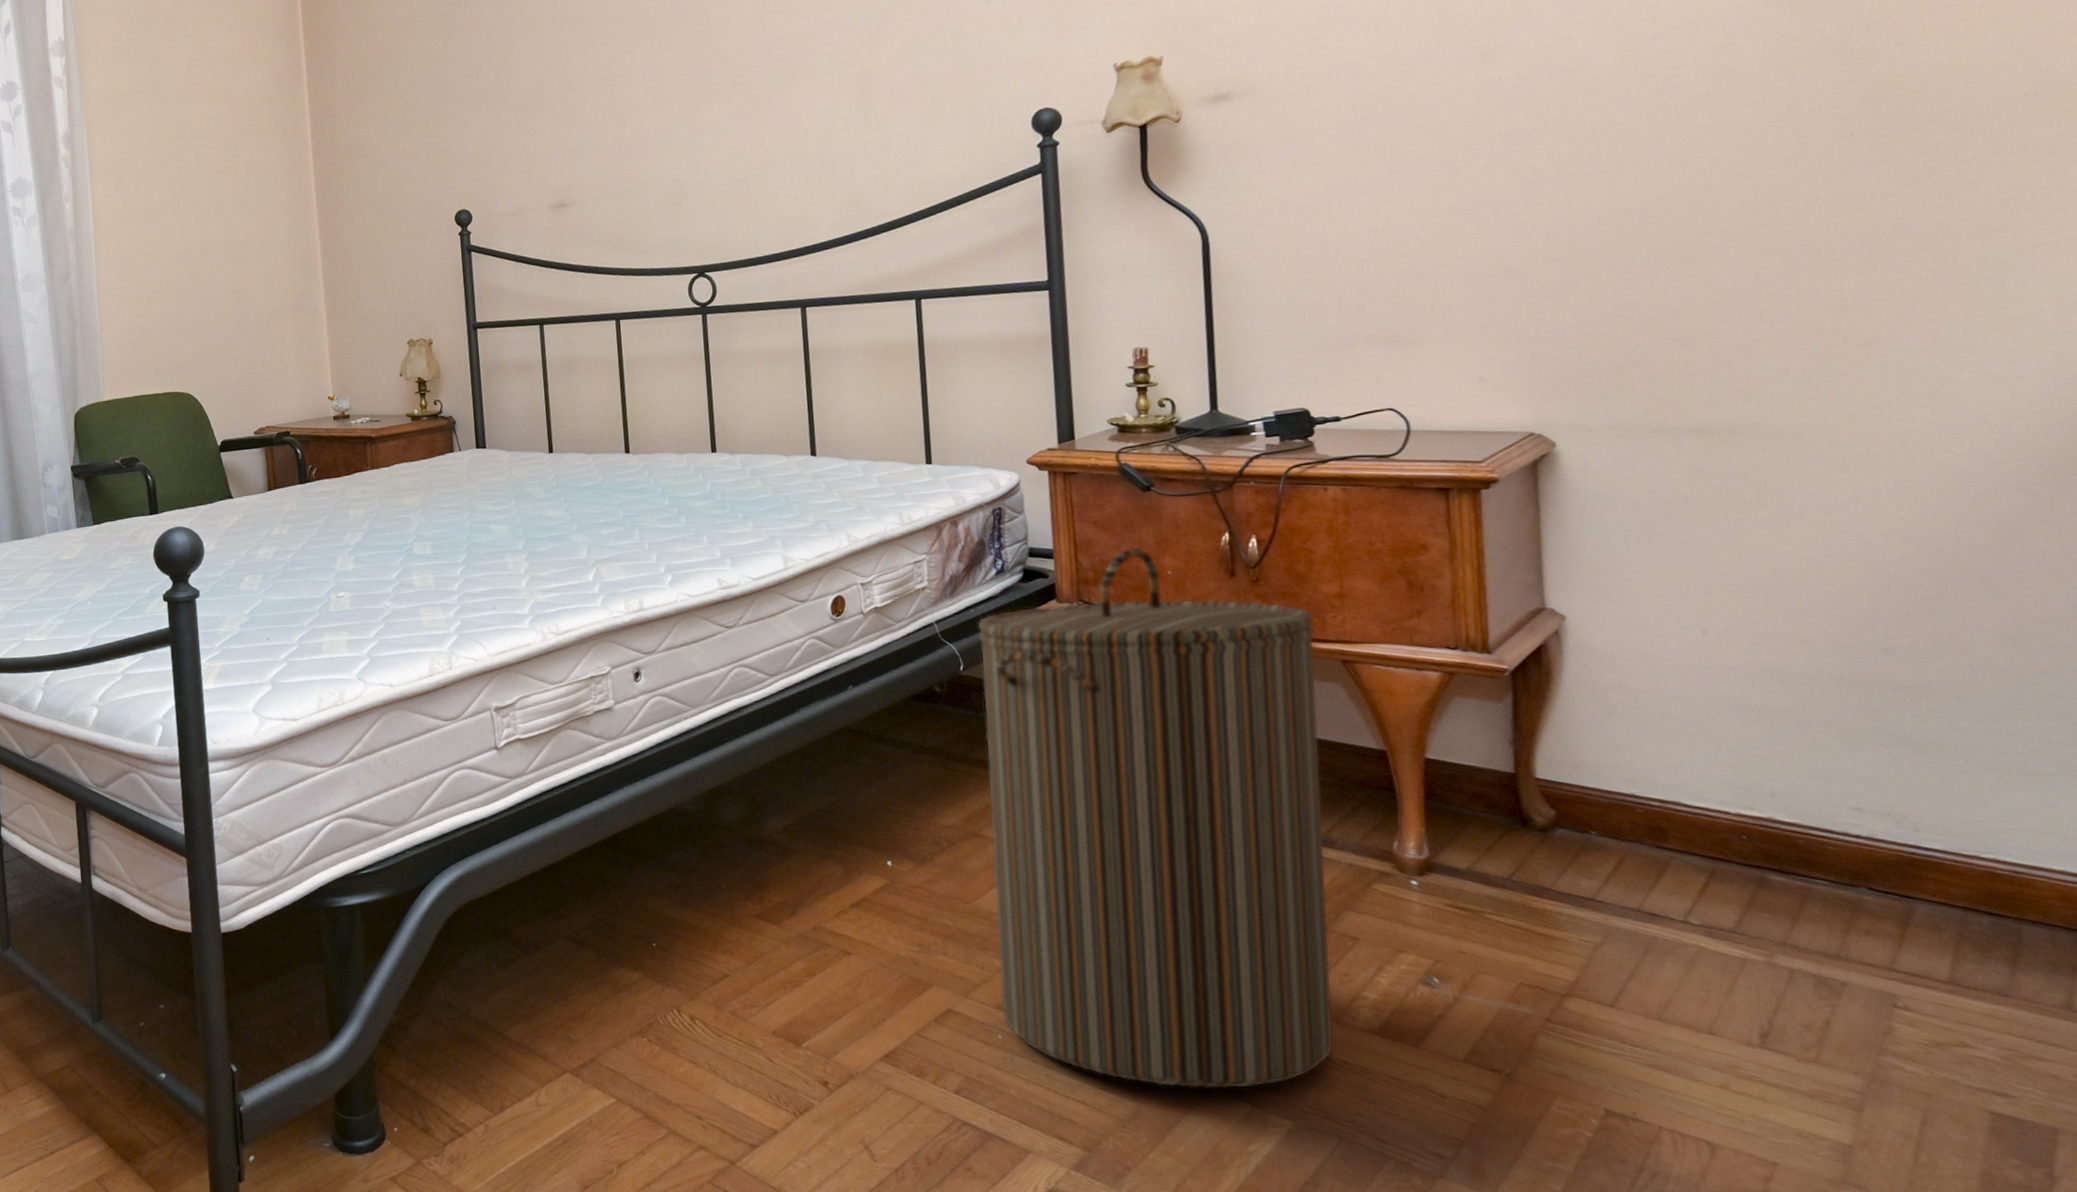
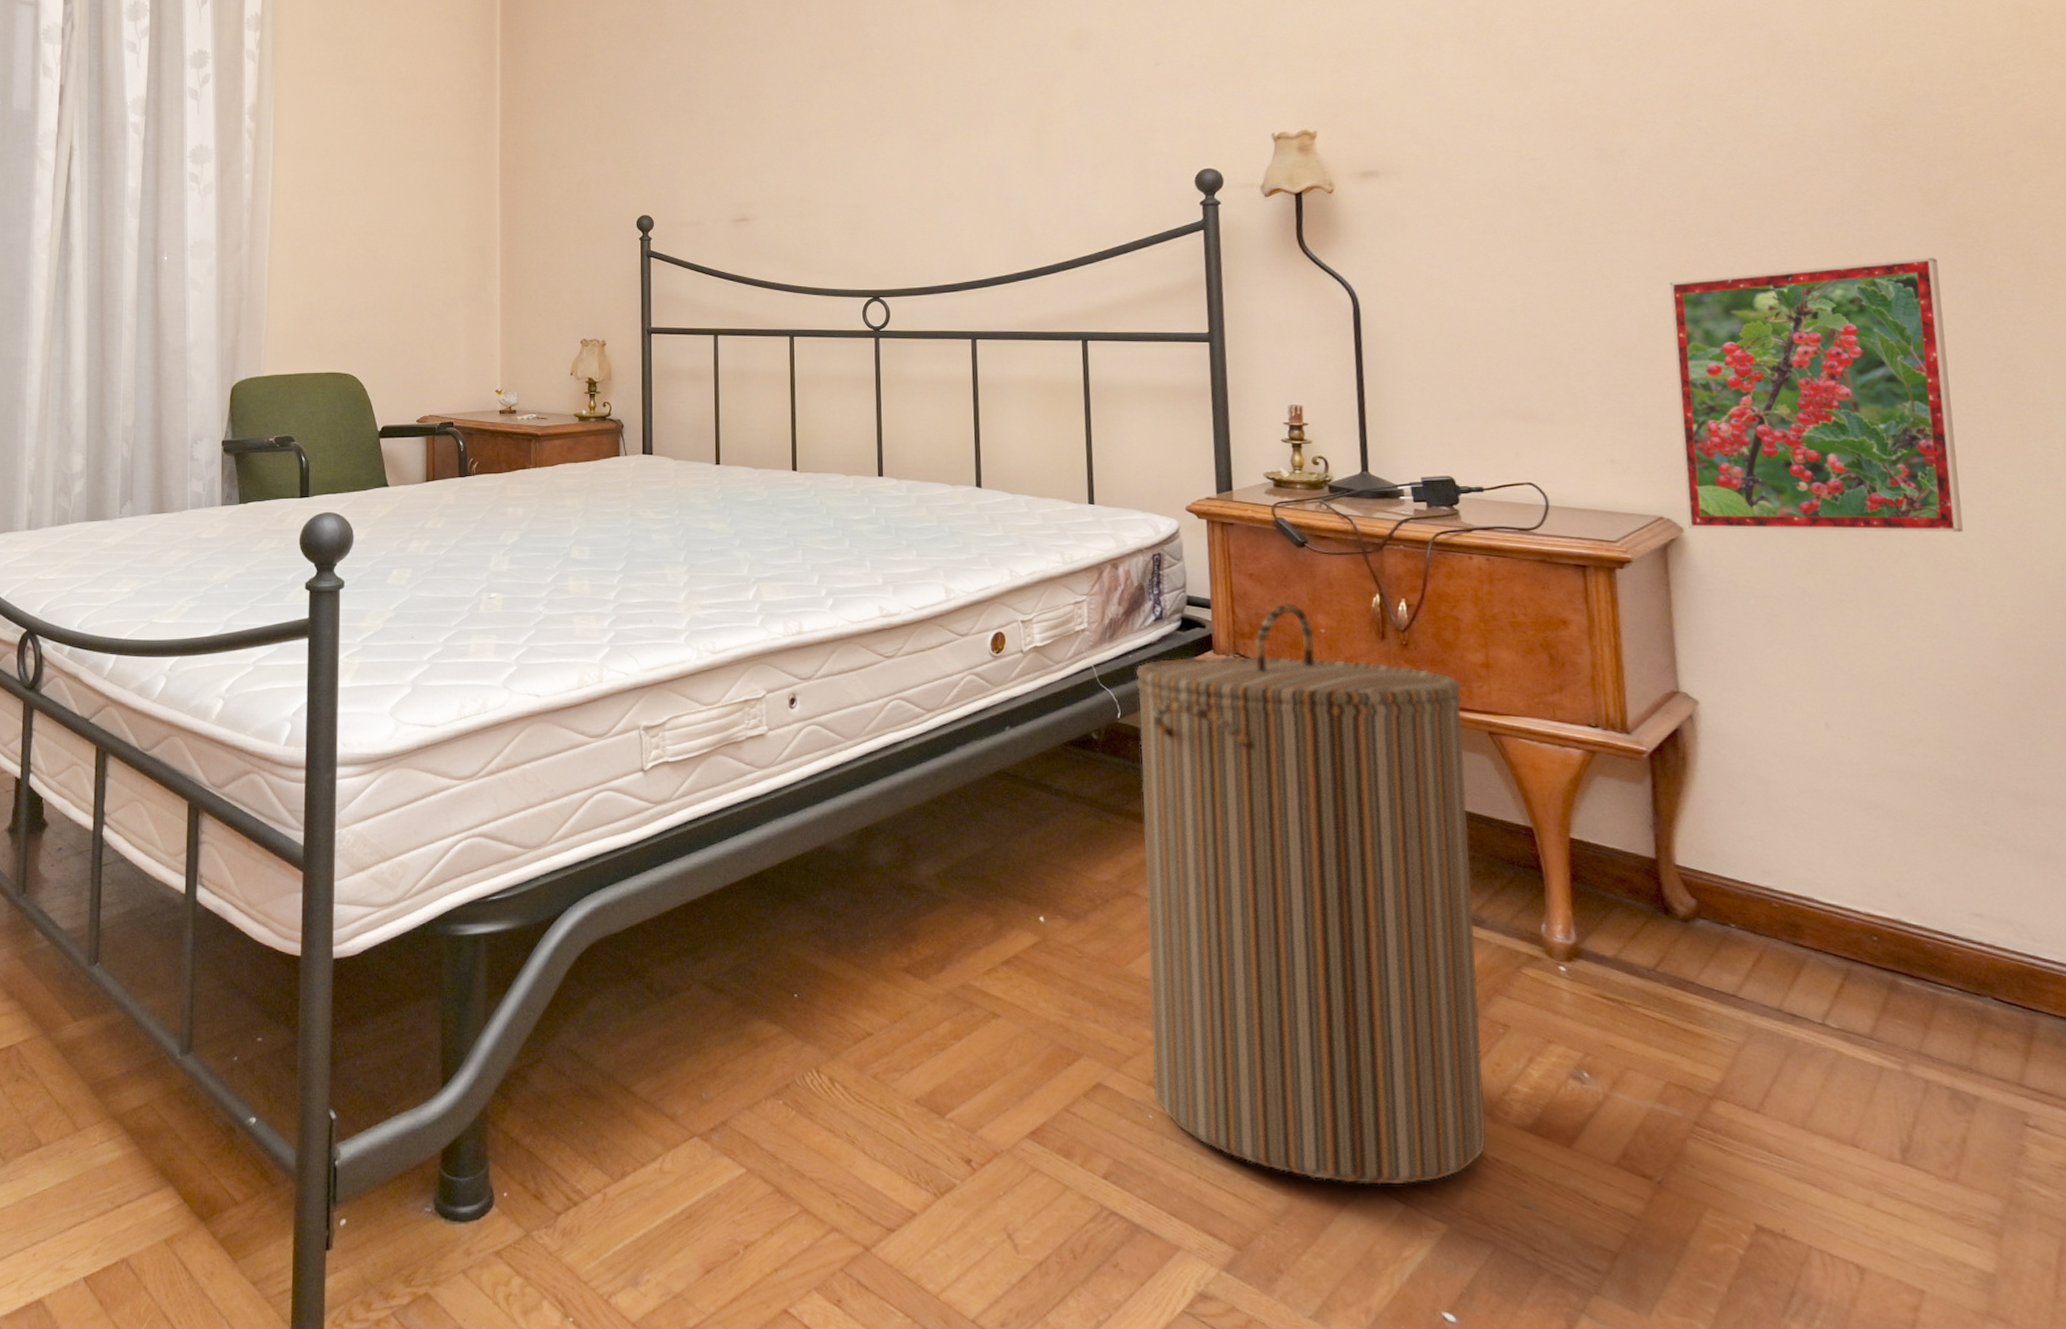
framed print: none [1549,132,1867,443] -> present [1669,257,1963,533]

